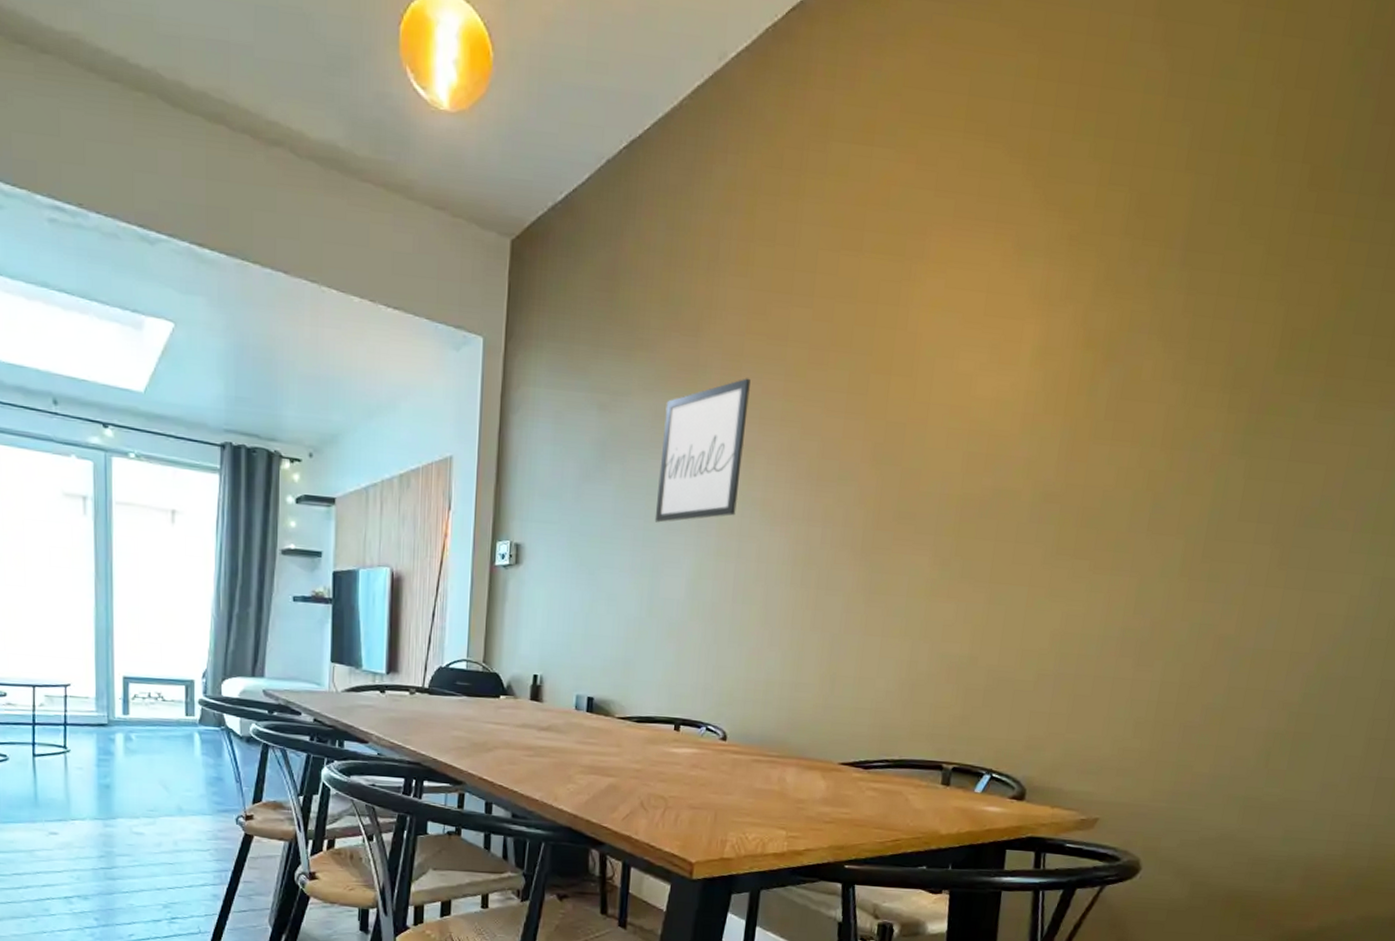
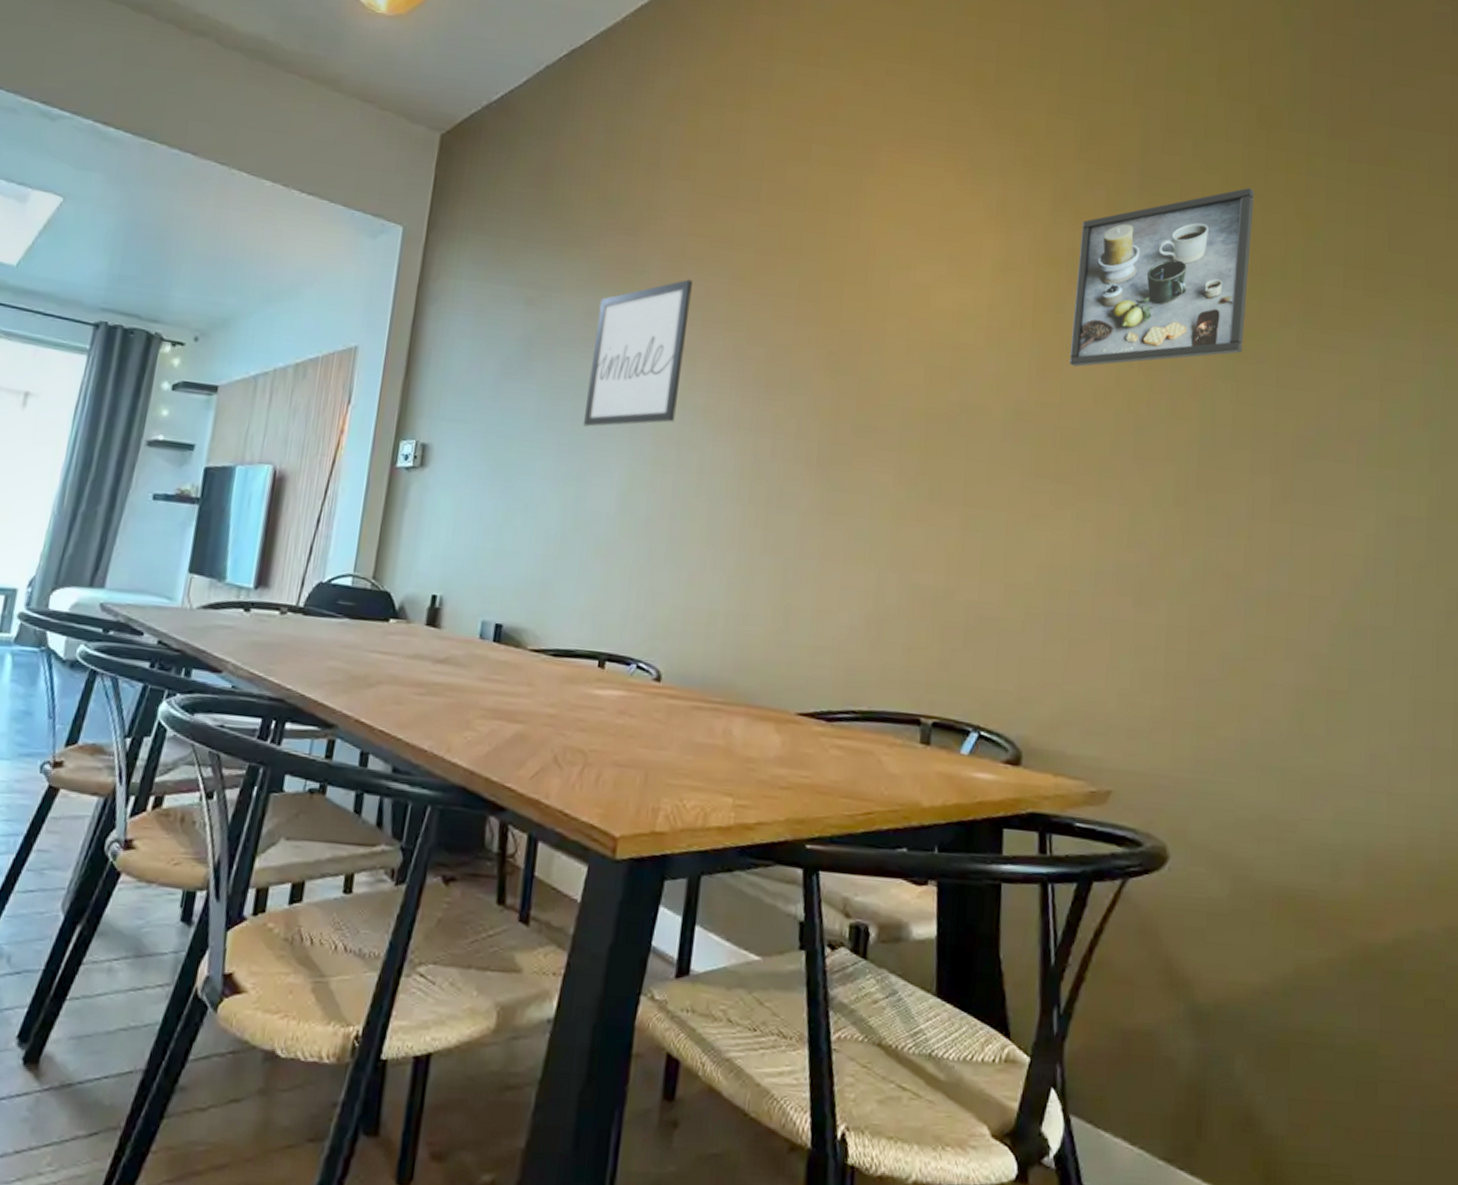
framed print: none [1096,257,1295,449] -> present [1069,188,1255,367]

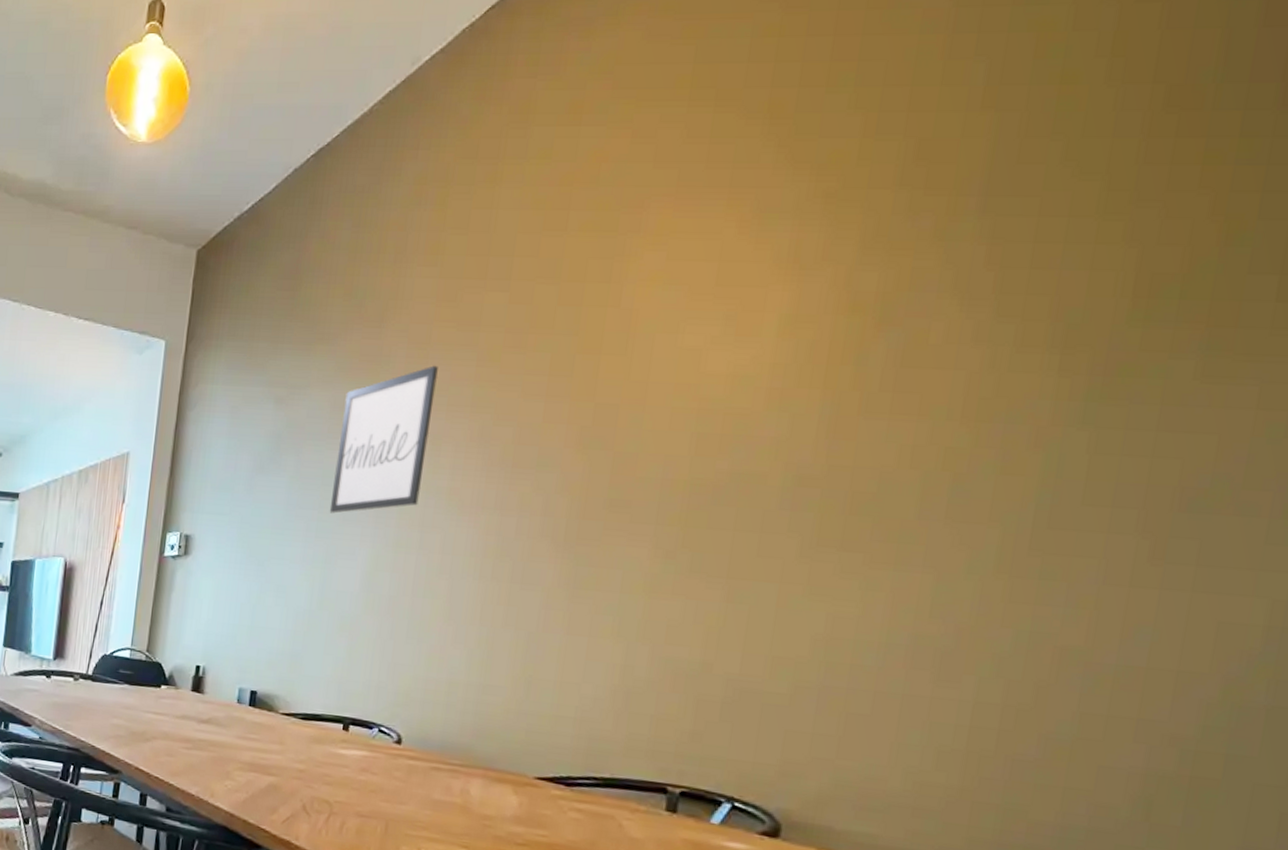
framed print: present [1069,188,1255,367] -> none [868,192,1150,424]

